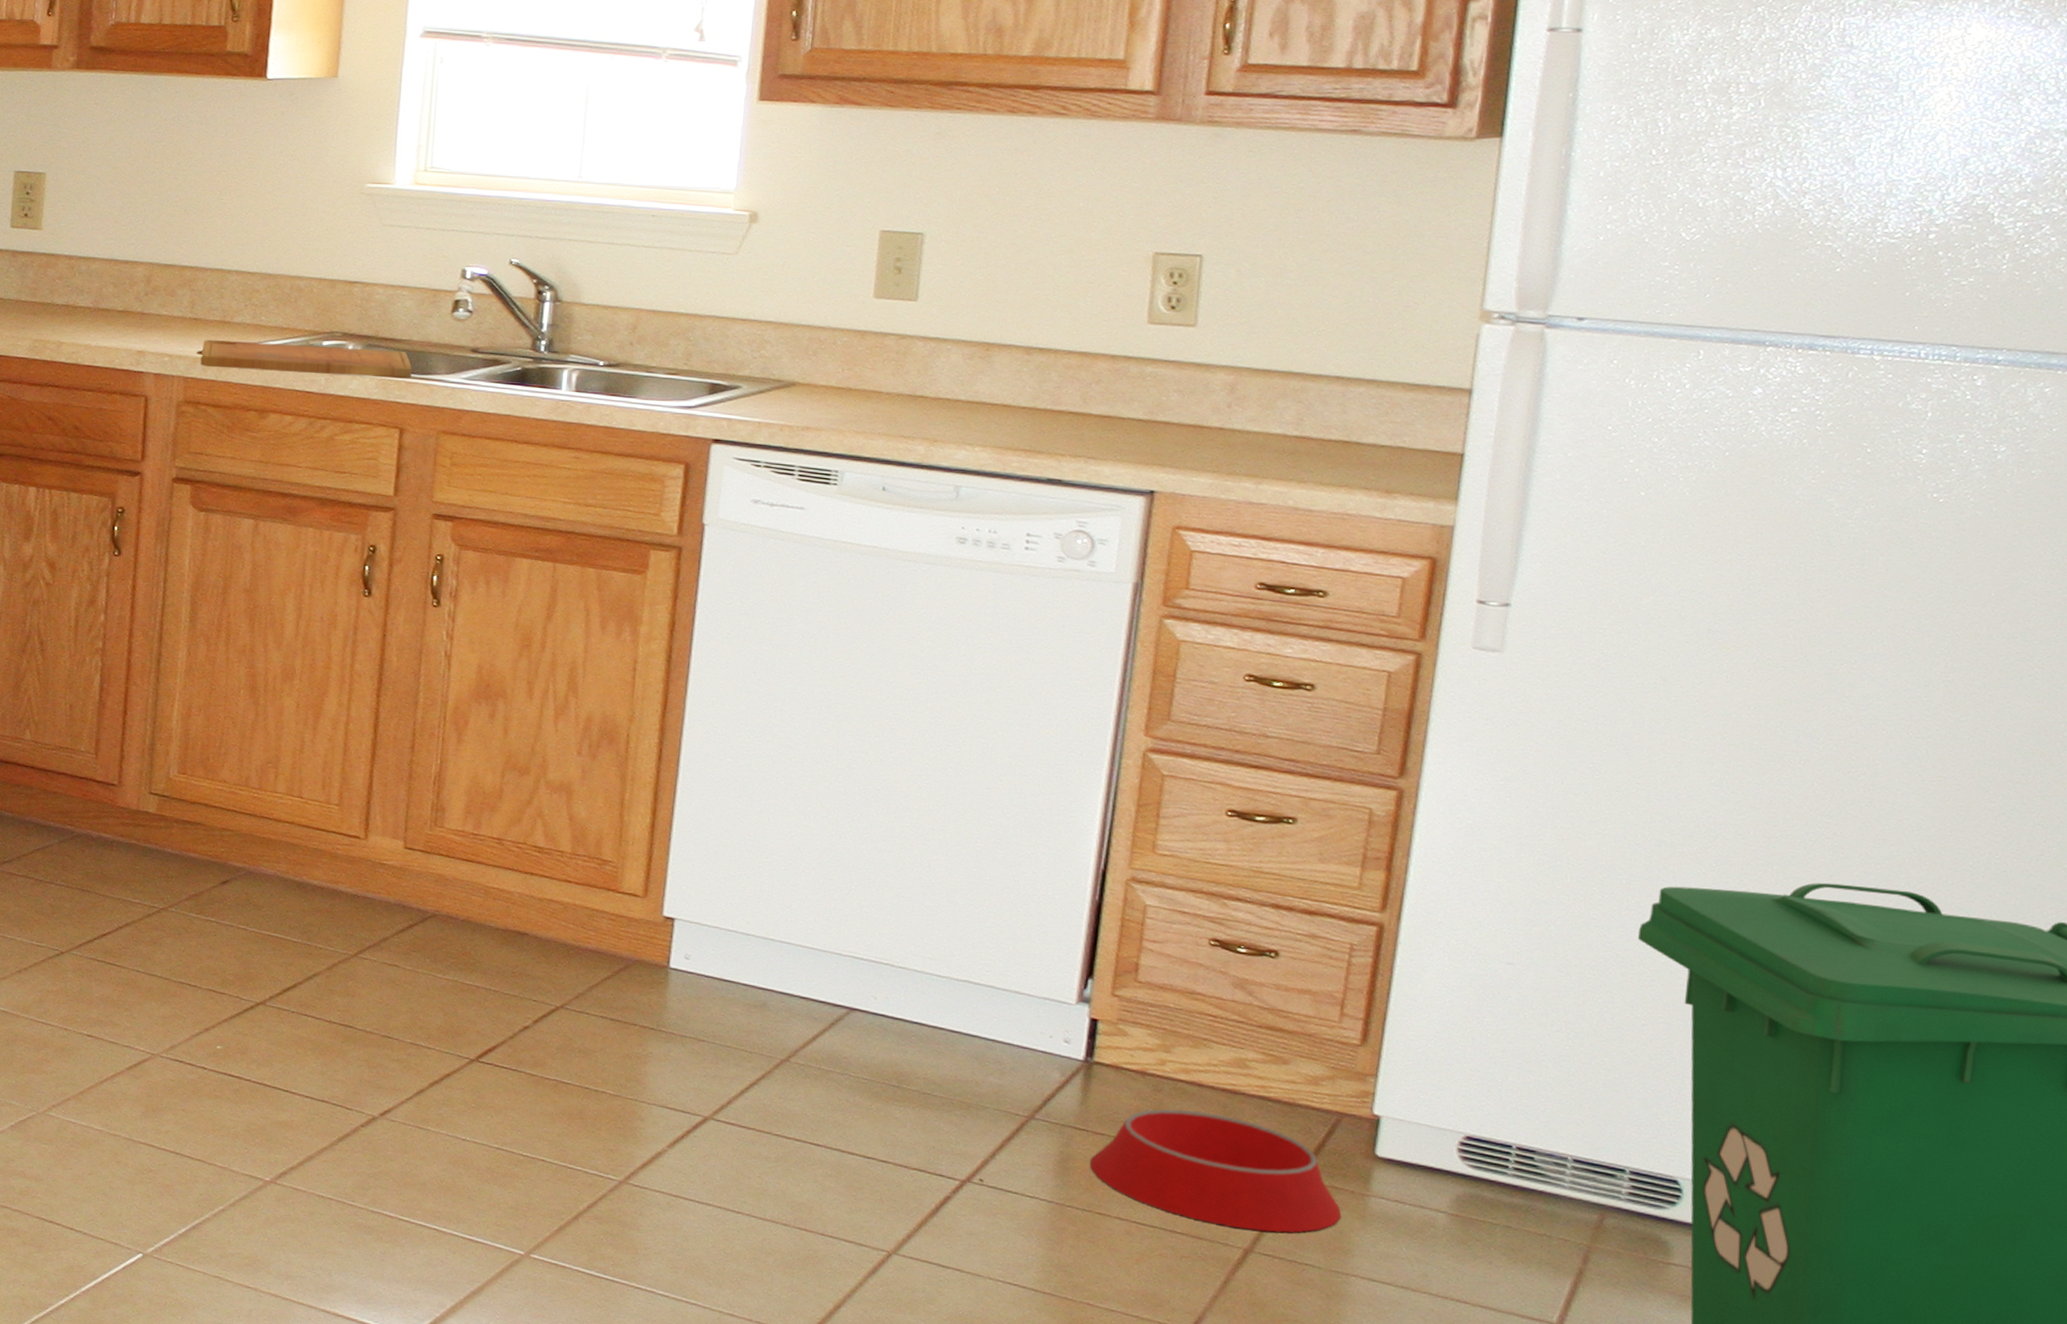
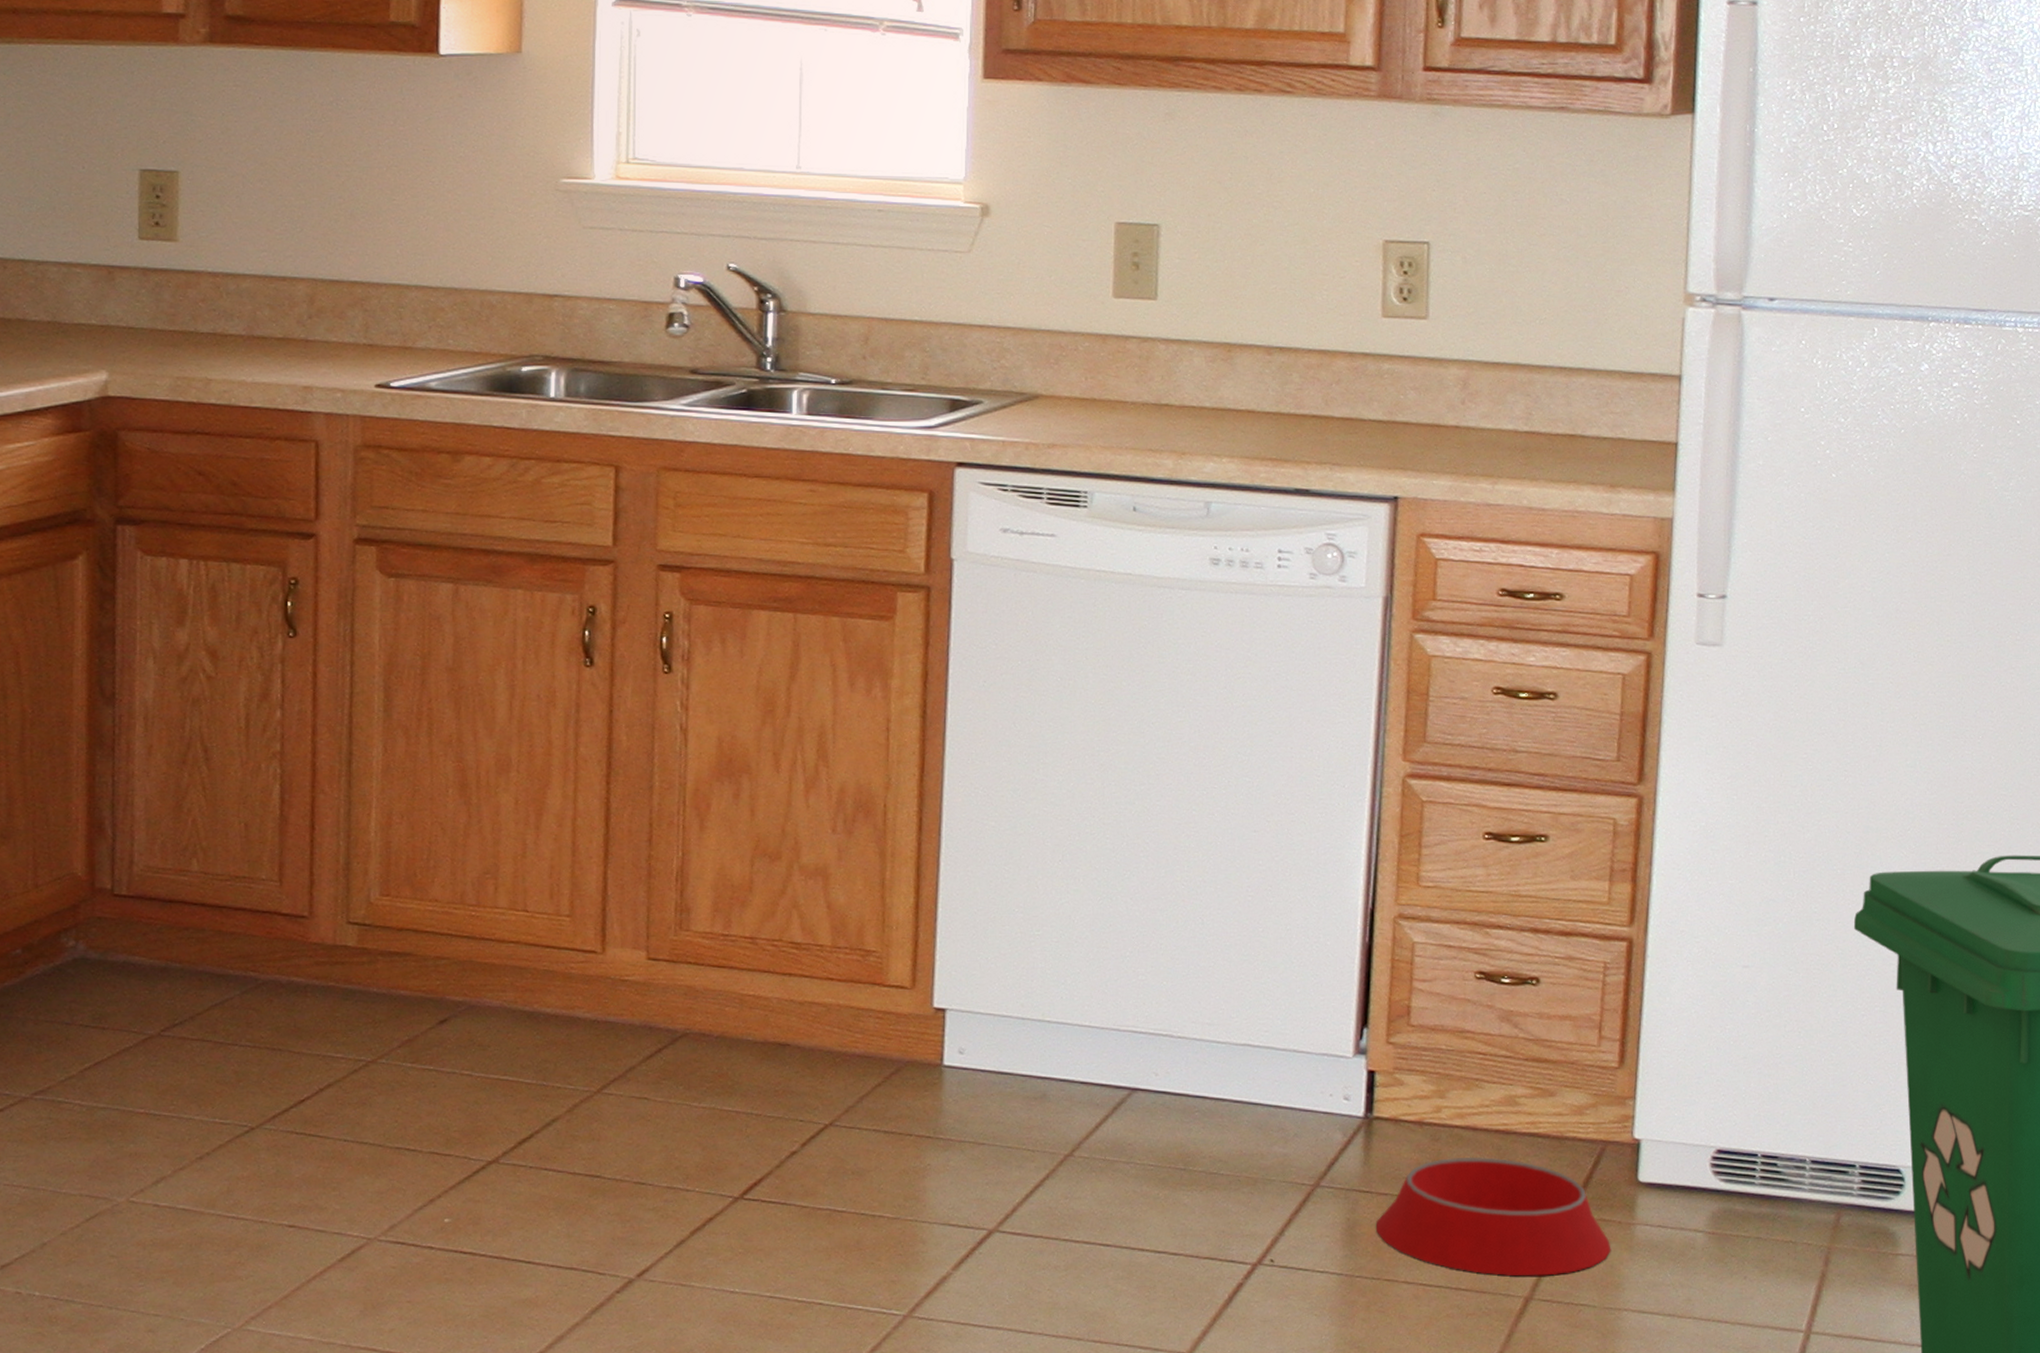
cutting board: present [200,340,413,379] -> none [379,370,625,408]

